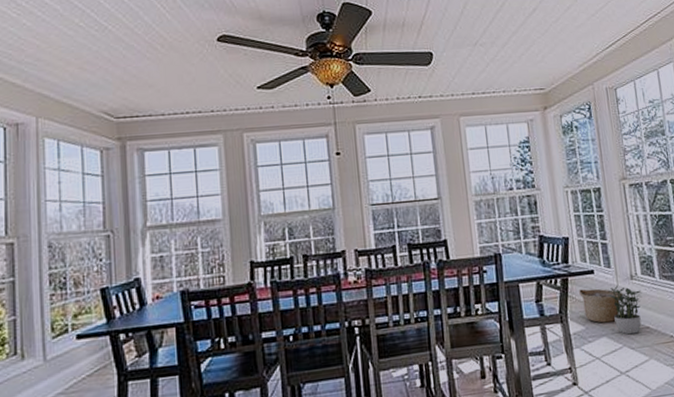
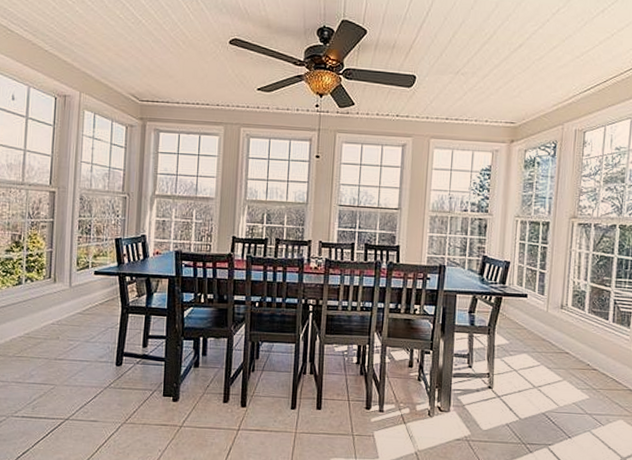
basket: present [579,288,623,323] -> none [510,308,550,342]
potted plant: present [607,286,643,335] -> none [536,312,569,356]

